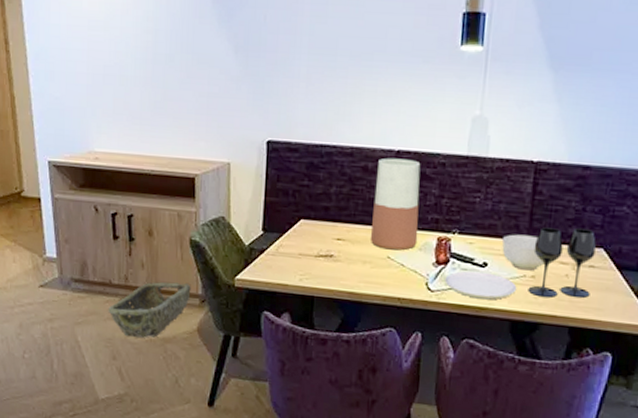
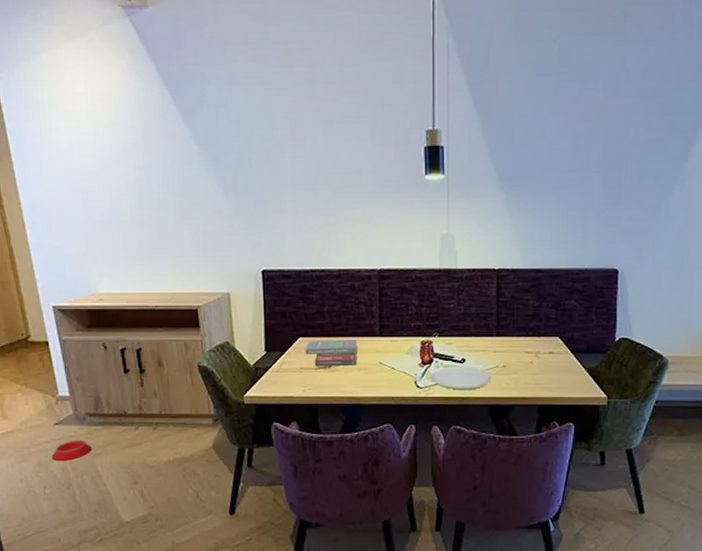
pet bowl: none [33,305,74,326] -> present [51,439,92,461]
woven basket: present [107,282,191,338] -> none [124,406,204,461]
books: none [305,224,366,257] -> present [305,339,358,367]
vase: present [370,157,421,251] -> none [362,276,404,356]
bowl: present [501,234,545,271] -> none [475,332,513,362]
wine glass: present [528,227,596,298] -> none [501,321,553,382]

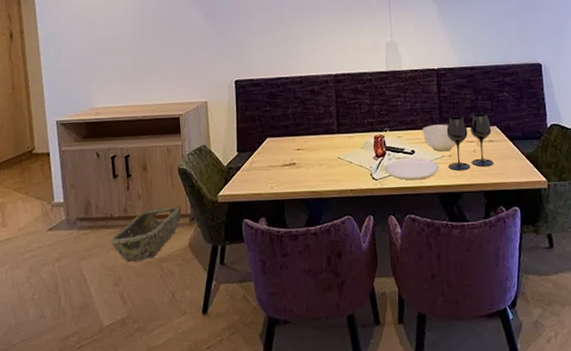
pet bowl: present [51,439,92,461] -> none [42,244,79,266]
woven basket: none [124,406,204,461] -> present [109,206,181,263]
books: present [305,339,358,367] -> none [272,137,319,164]
bowl: none [475,332,513,362] -> present [422,124,457,152]
wine glass: none [501,321,553,382] -> present [446,113,494,170]

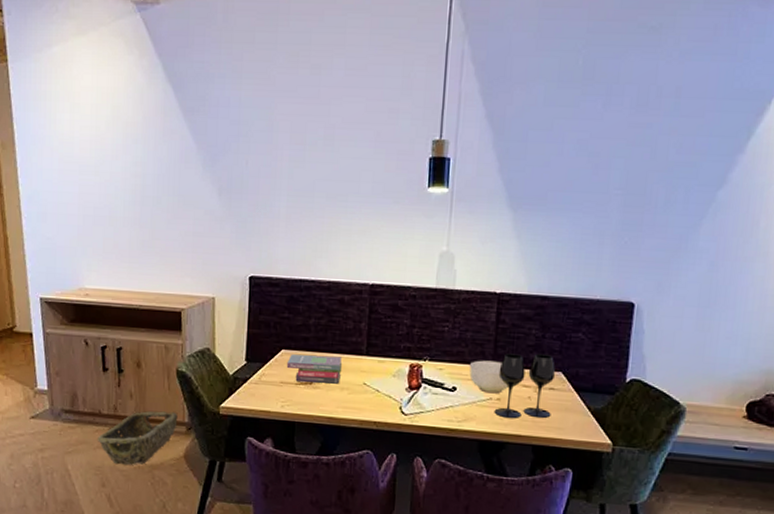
books: none [272,137,319,164] -> present [286,354,343,384]
plate: present [384,158,440,180] -> none [417,395,484,422]

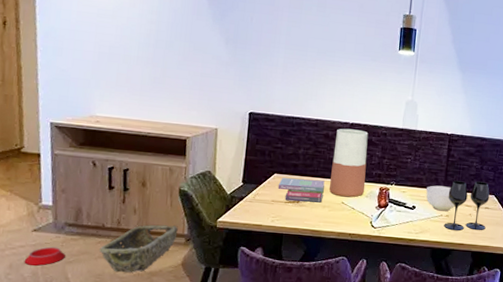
pet bowl: none [24,435,64,456] -> present [24,246,65,266]
vase: none [347,291,393,377] -> present [329,128,369,198]

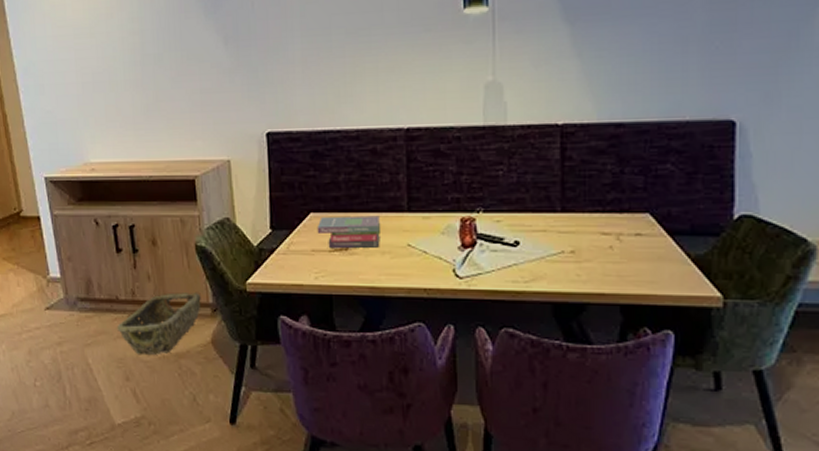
pet bowl: present [24,246,65,266] -> none [42,327,82,350]
vase: present [329,128,369,198] -> none [386,136,439,237]
bowl: present [425,185,456,212] -> none [532,206,584,246]
wine glass: present [444,180,490,231] -> none [568,192,640,273]

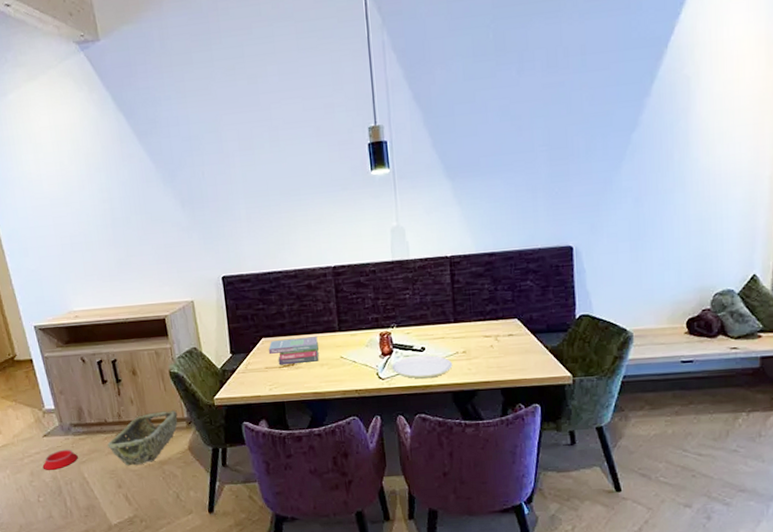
pet bowl: none [42,327,82,350] -> present [42,449,78,470]
plate: none [473,252,556,282] -> present [392,355,453,379]

